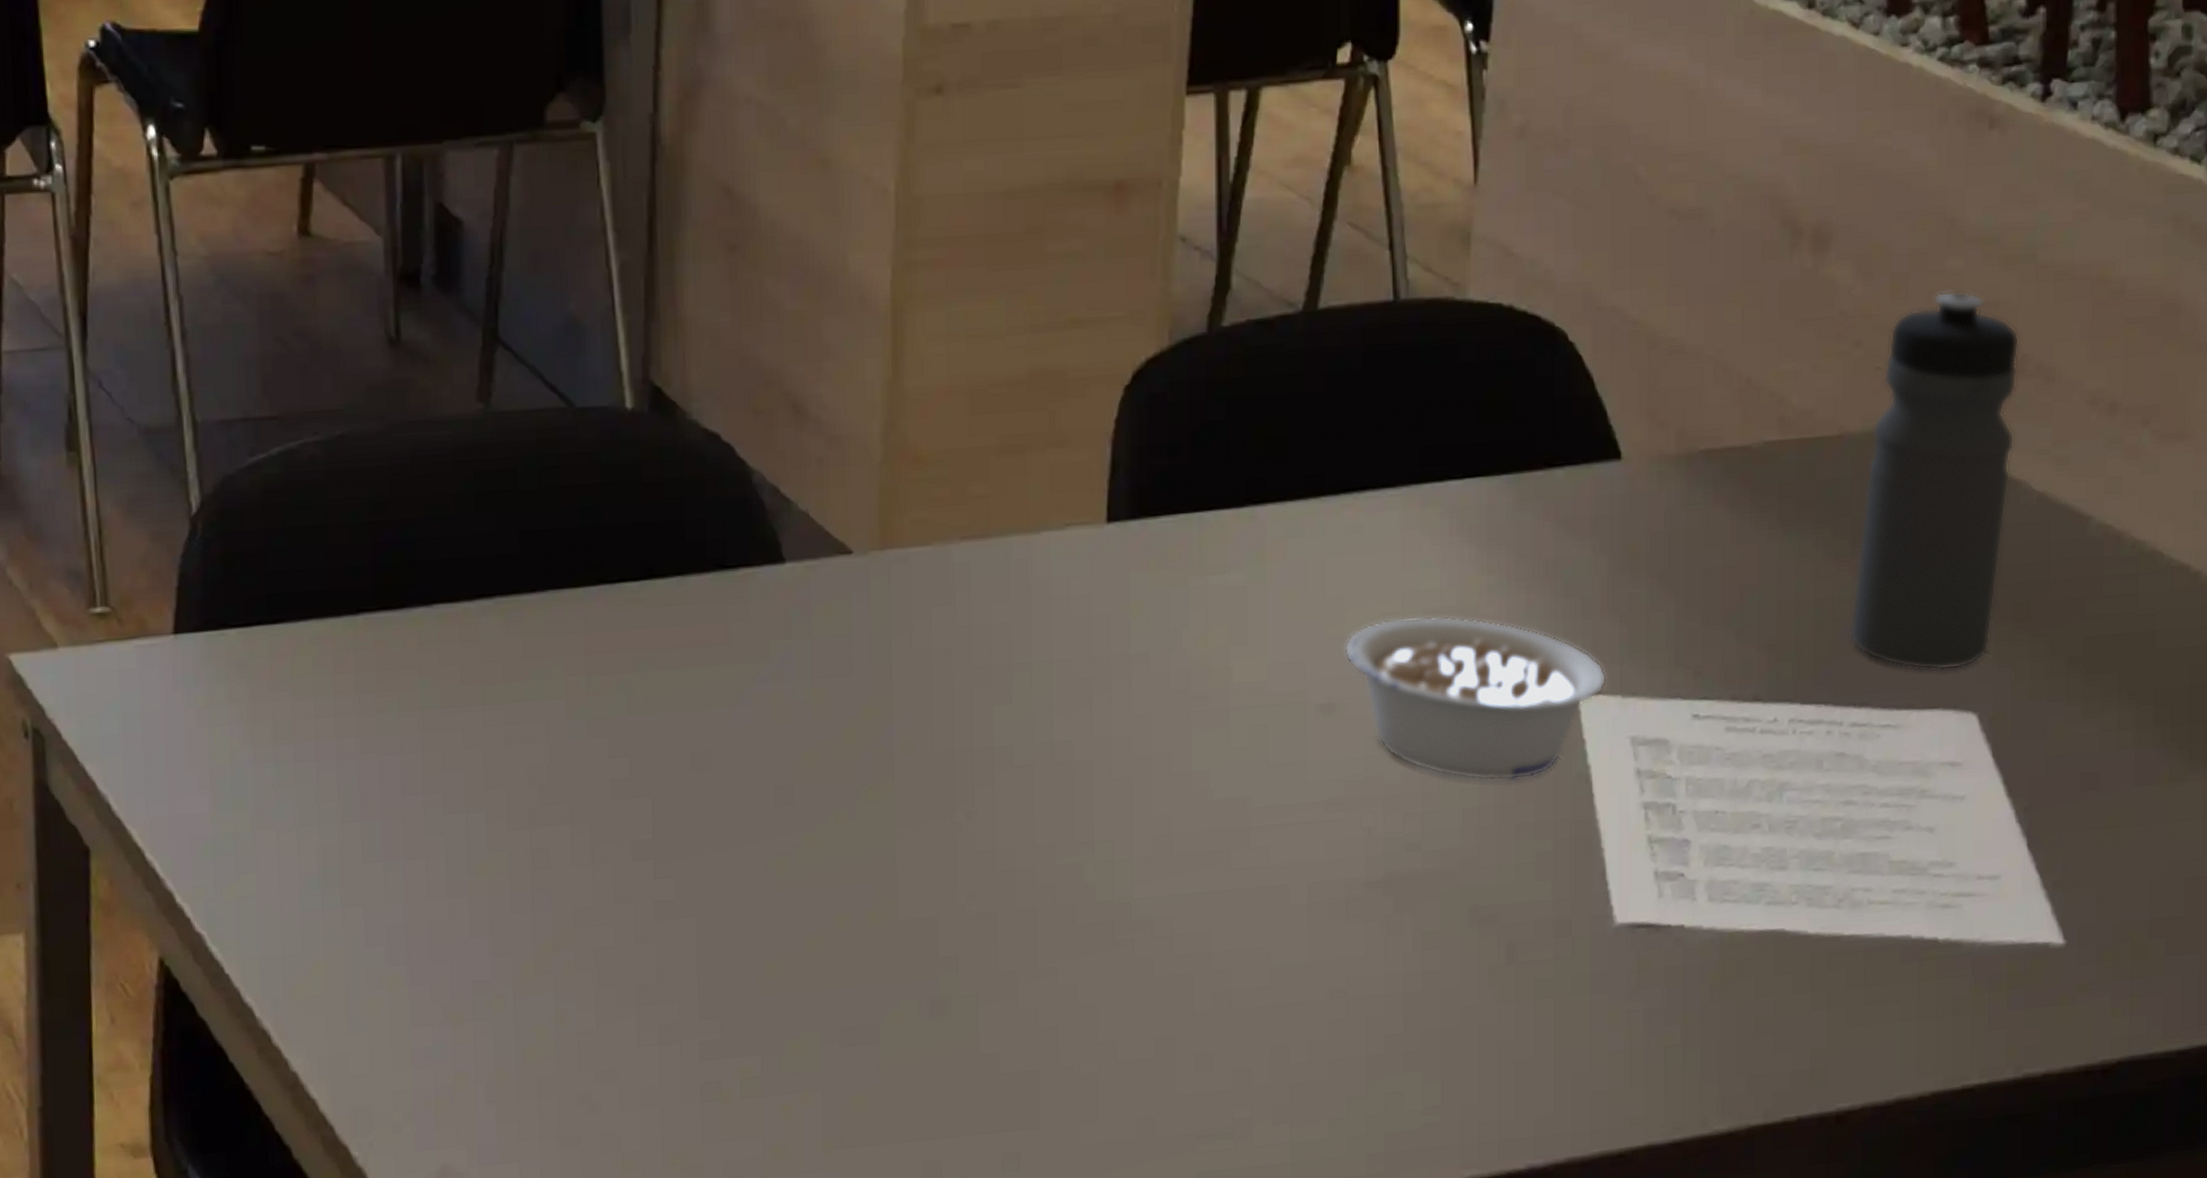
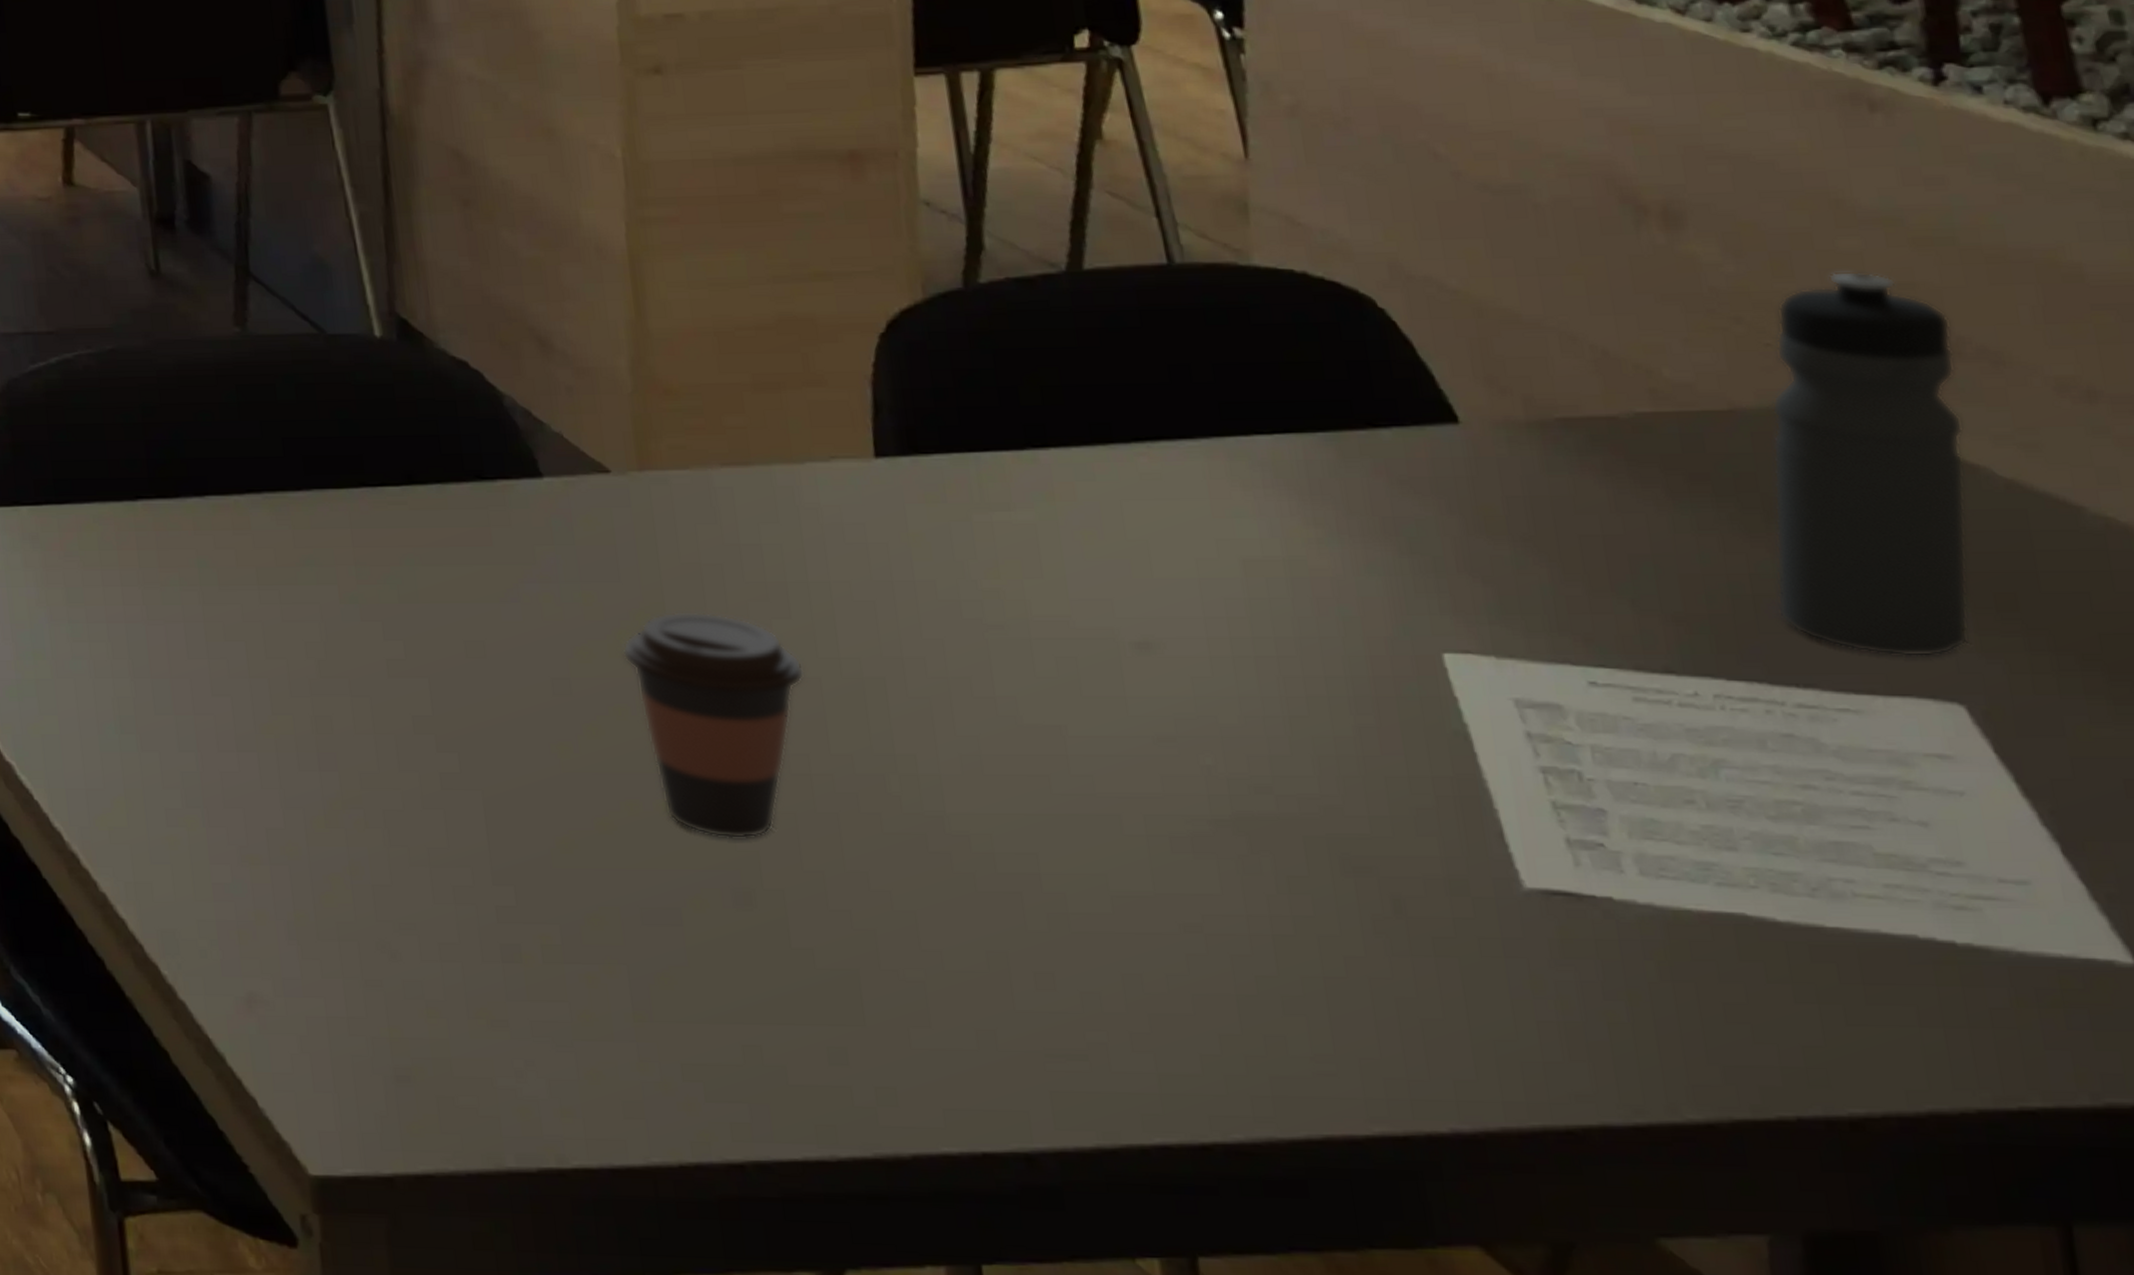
coffee cup: none [847,702,1019,946] -> present [622,612,805,840]
legume: present [1344,616,1607,782] -> none [1155,564,1476,732]

